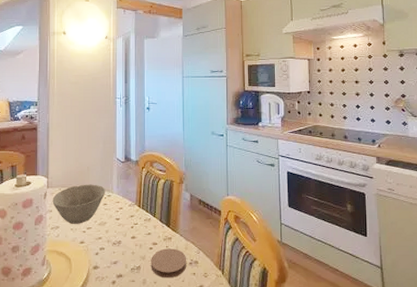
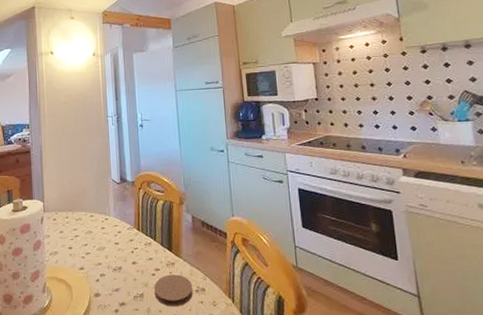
bowl: present [52,184,106,224] -> none [49,207,103,249]

